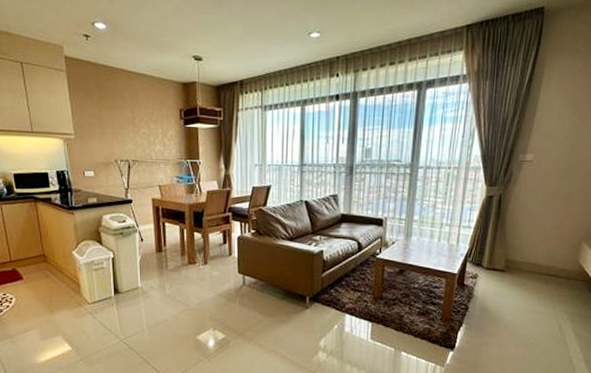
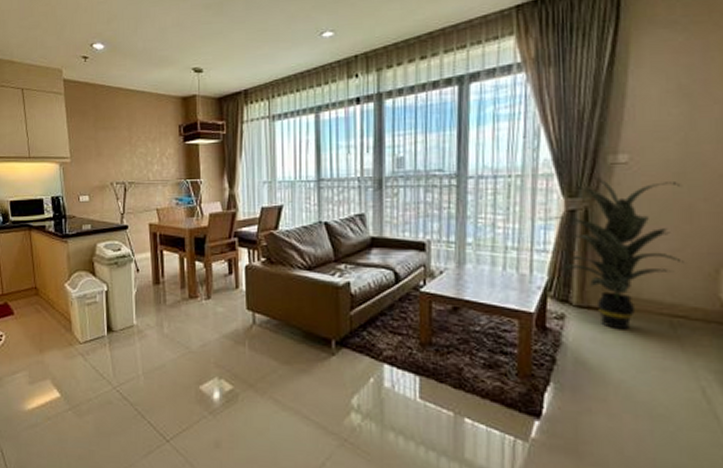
indoor plant: none [475,170,565,286] -> present [551,176,684,330]

